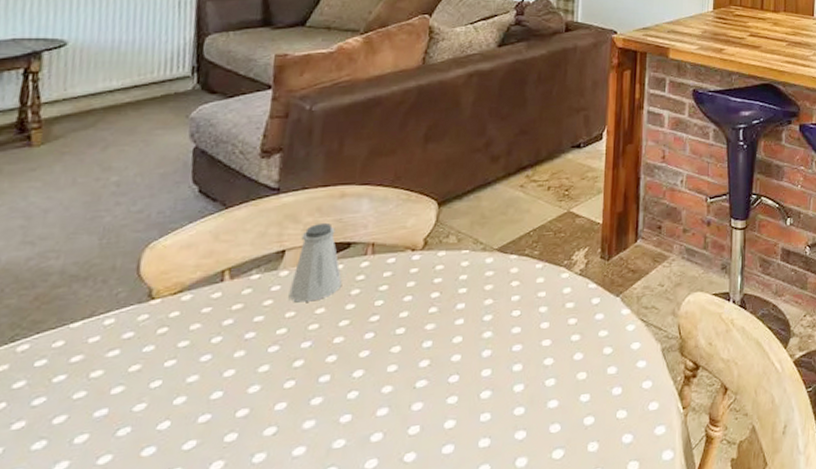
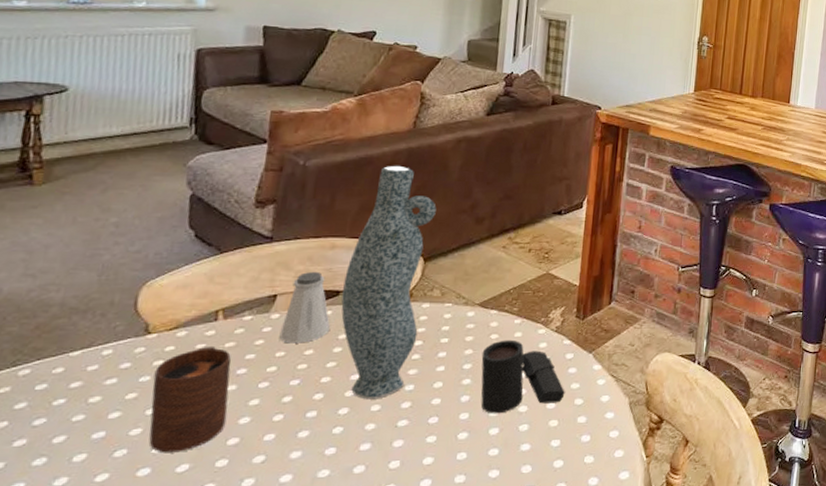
cup: none [153,309,239,430] -> present [149,345,231,453]
vase: none [353,104,449,360] -> present [341,165,437,400]
coffee mug: none [502,286,593,369] -> present [480,339,565,414]

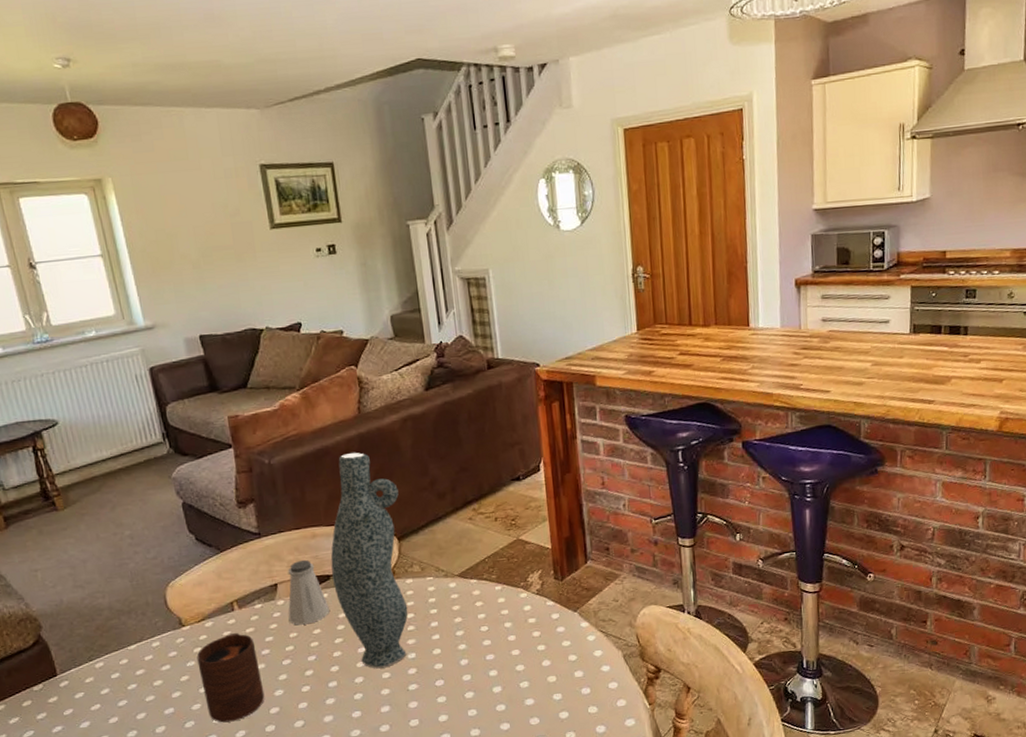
coffee mug: present [480,339,565,414] -> none [470,605,558,674]

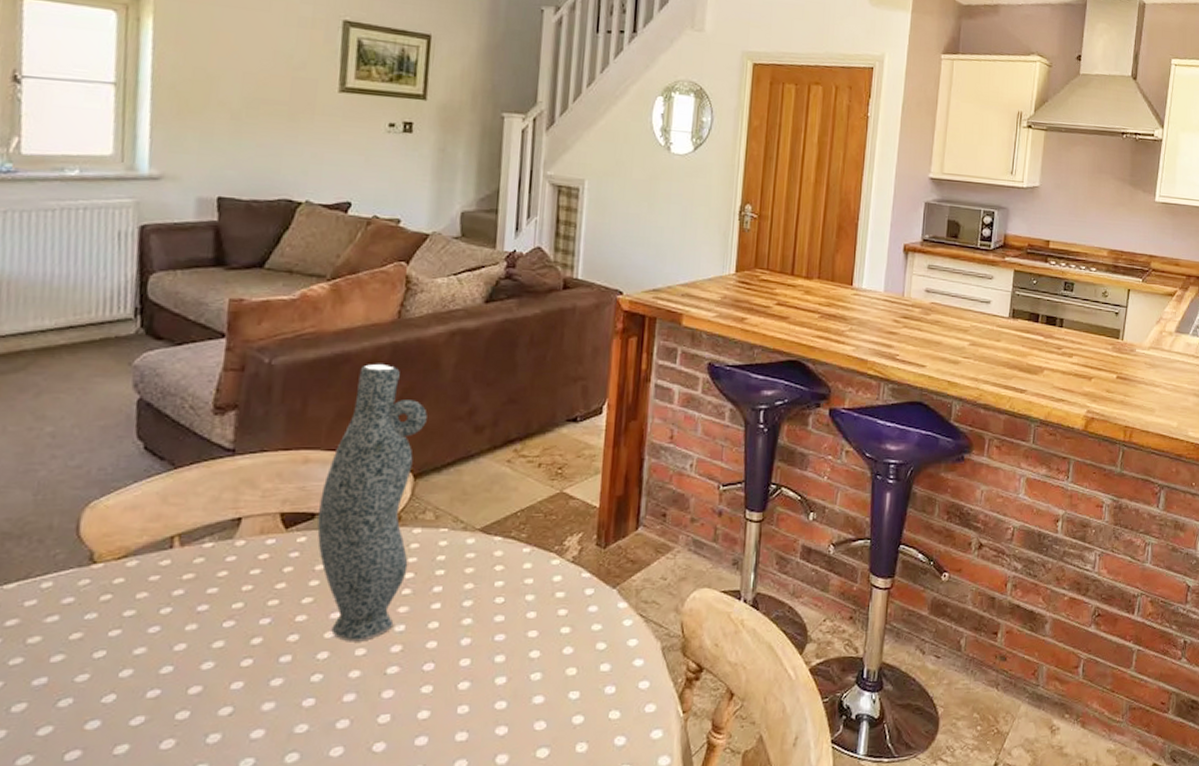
cup: present [197,632,265,723] -> none [97,577,190,703]
saltshaker: present [287,559,330,625] -> none [245,489,306,575]

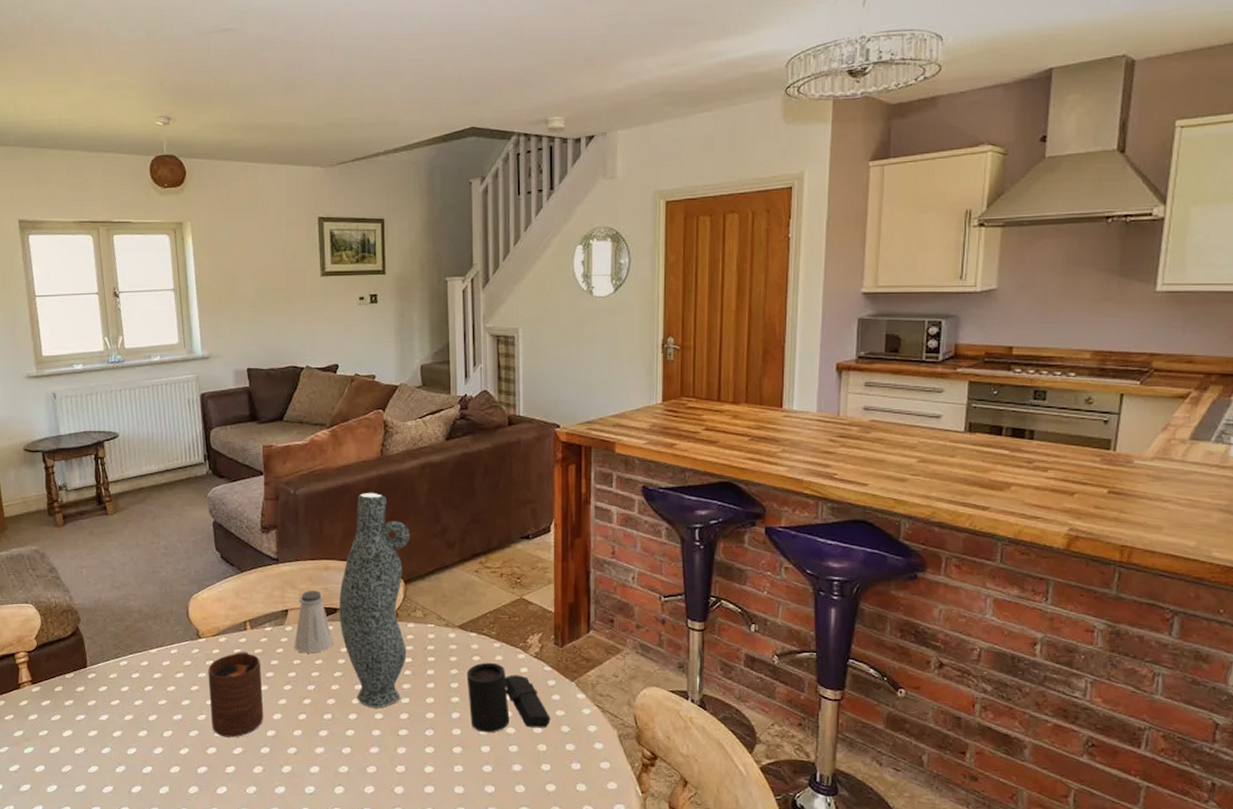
cup: none [97,577,190,703] -> present [208,651,264,738]
saltshaker: none [245,489,306,575] -> present [294,590,334,654]
coffee mug: none [484,571,585,660] -> present [466,662,551,733]

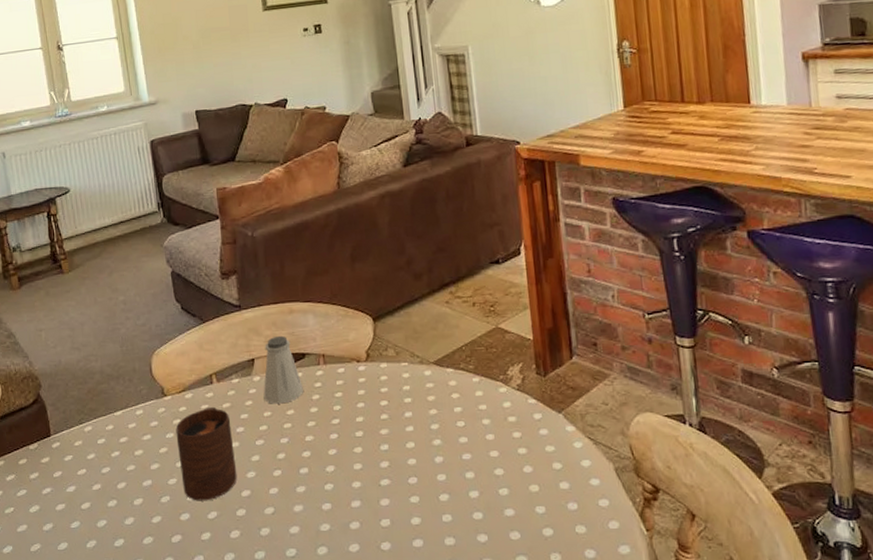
vase: present [339,492,410,709] -> none [306,227,382,458]
coffee mug: present [466,662,551,733] -> none [446,399,541,476]

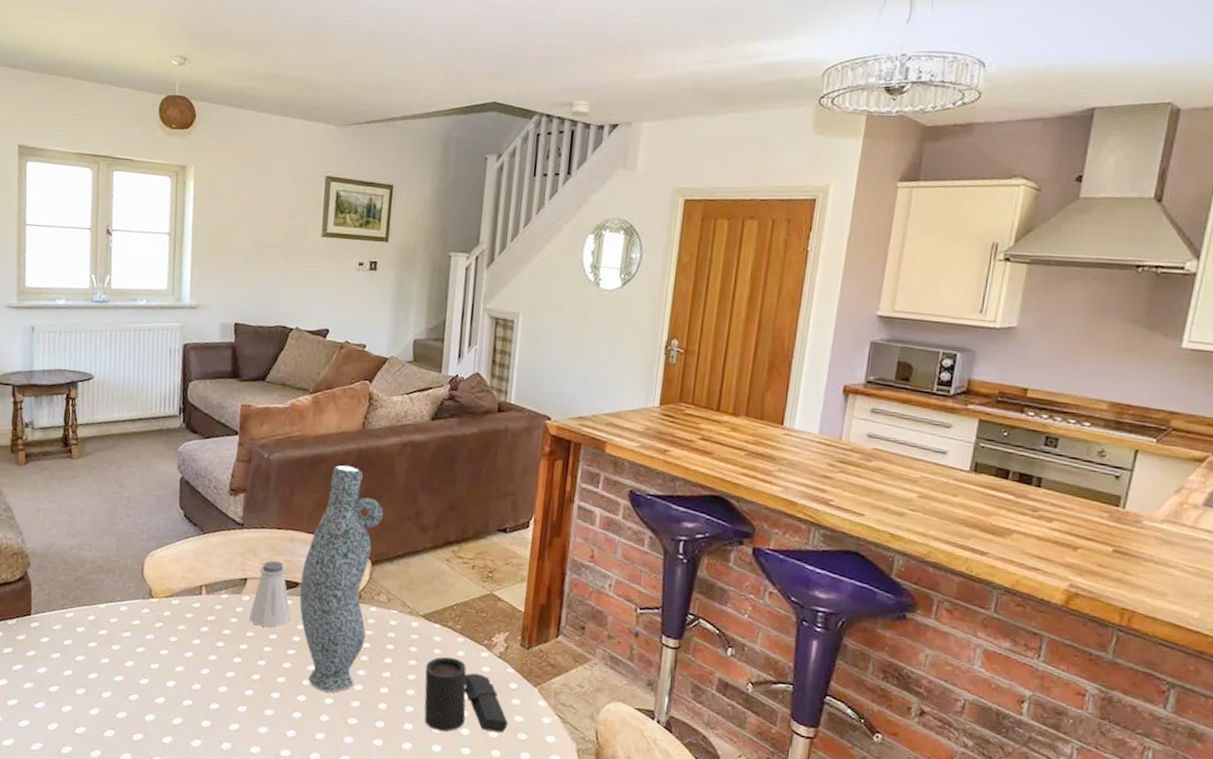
cup: present [176,406,237,501] -> none [153,616,212,707]
vase: none [306,227,382,458] -> present [299,465,383,693]
coffee mug: none [446,399,541,476] -> present [424,656,508,734]

